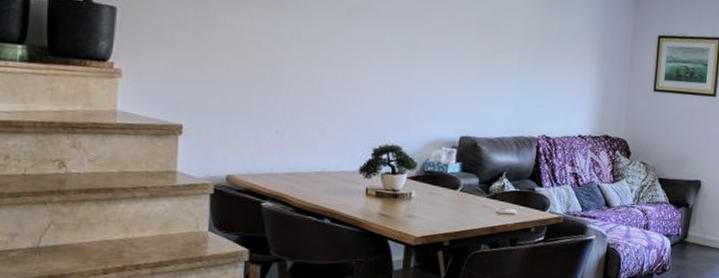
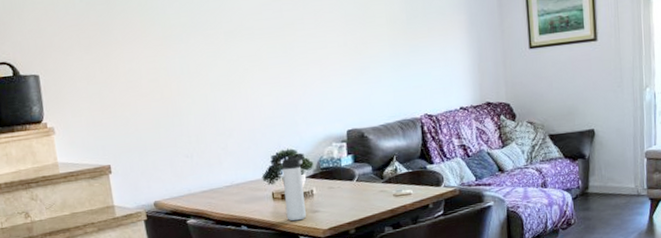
thermos bottle: none [377,151,410,223] -> present [282,153,307,221]

